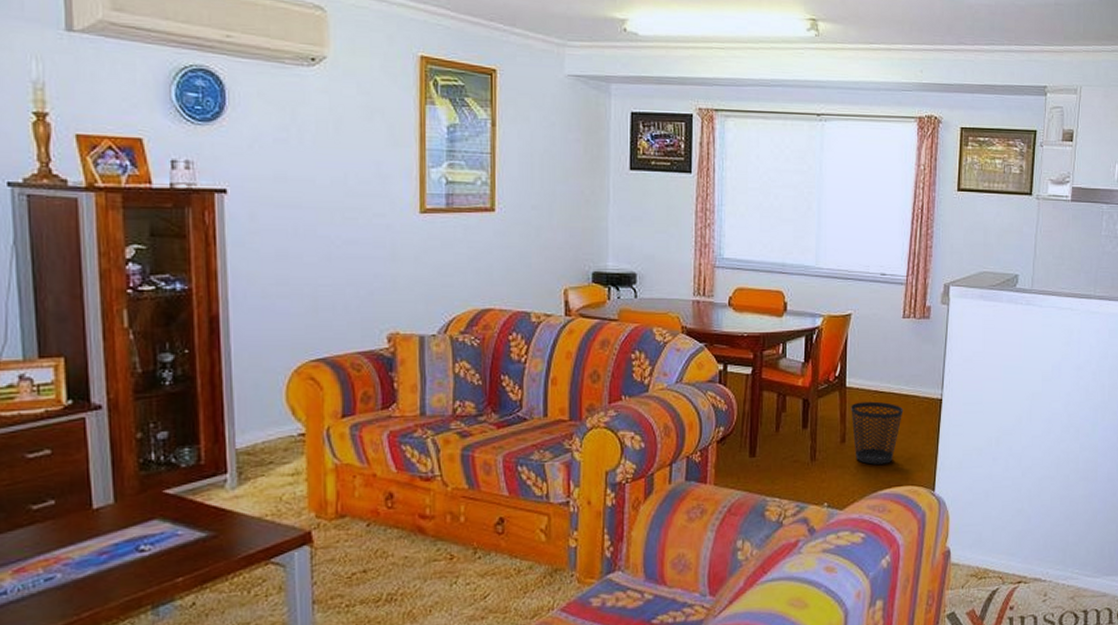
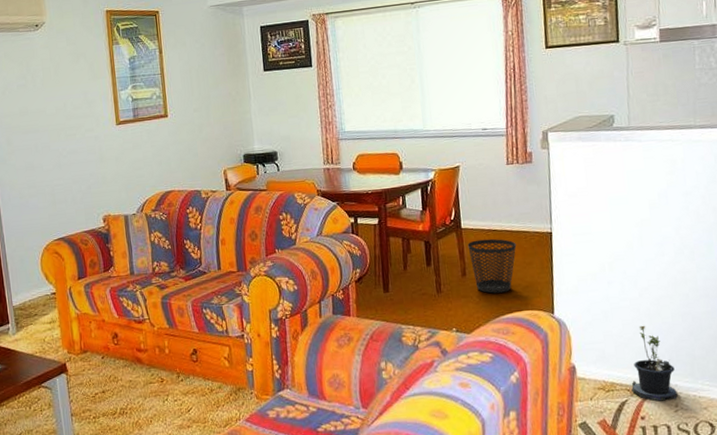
potted plant: none [1004,507,1049,590] -> present [631,325,679,401]

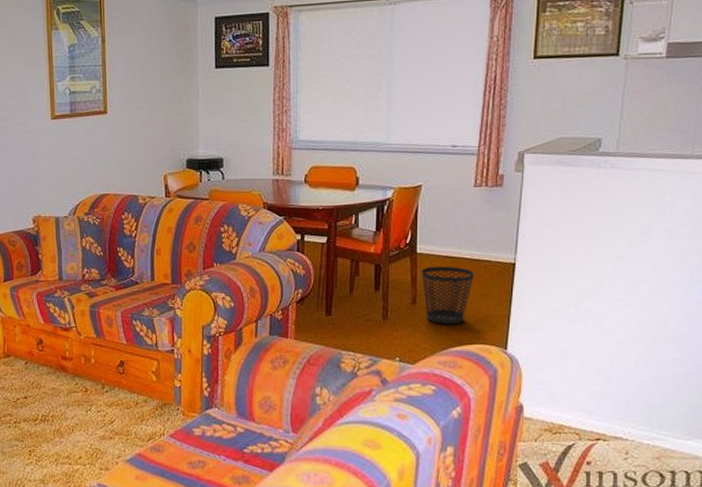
potted plant: present [631,325,679,401] -> none [581,368,631,448]

